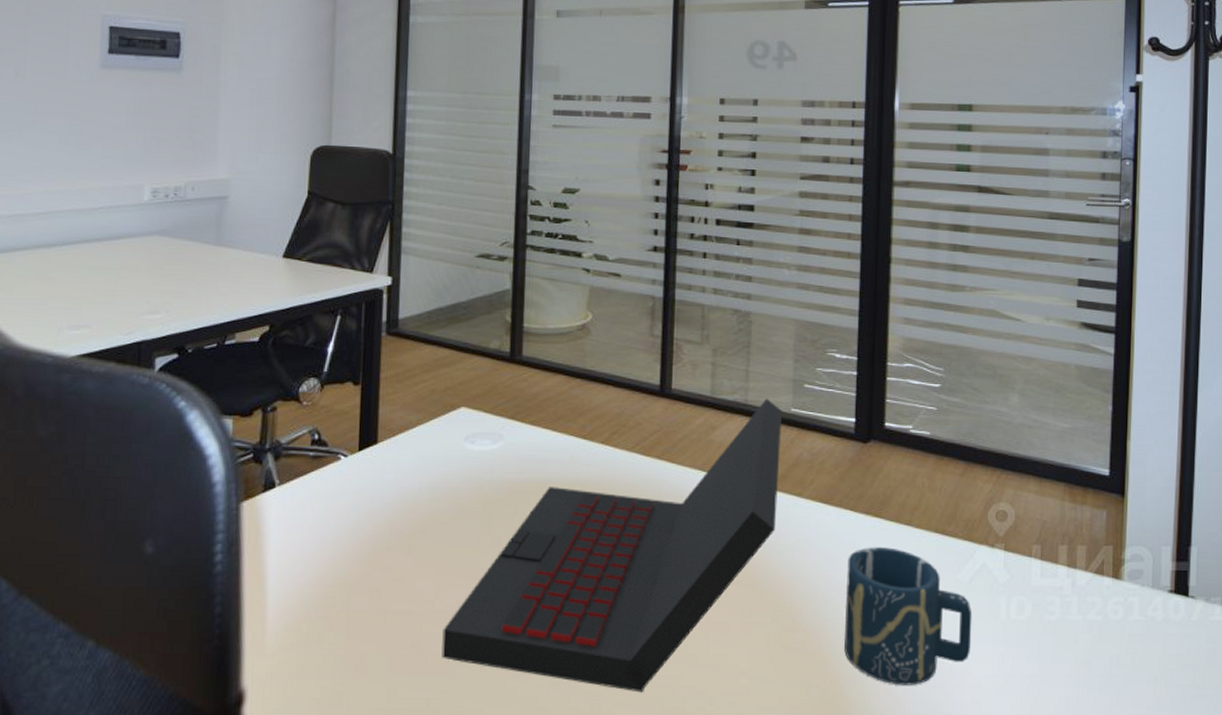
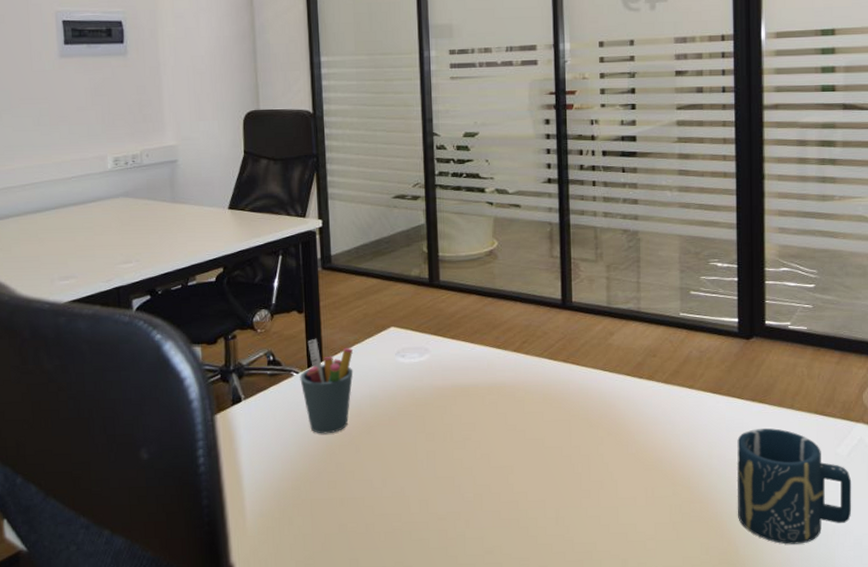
pen holder: none [348,415,414,532] -> present [300,338,353,434]
laptop: present [441,398,782,693] -> none [391,305,672,557]

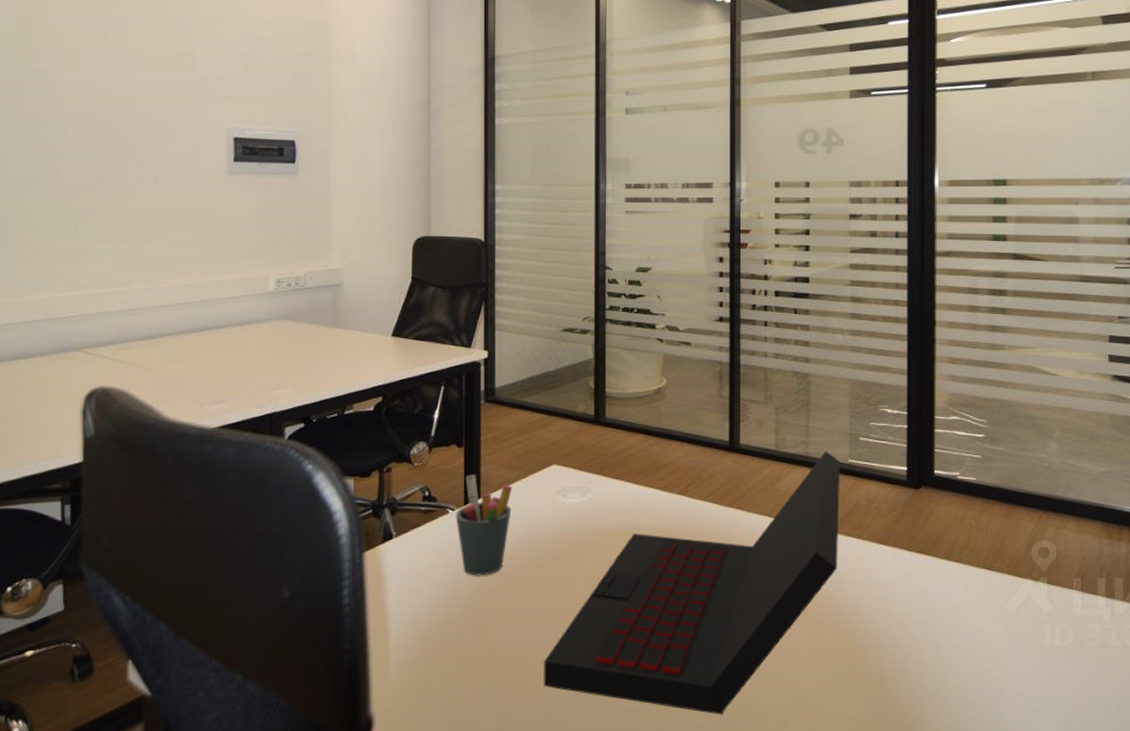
laptop: none [391,305,672,557] -> present [543,451,840,715]
cup: present [737,428,852,544] -> none [903,583,1019,706]

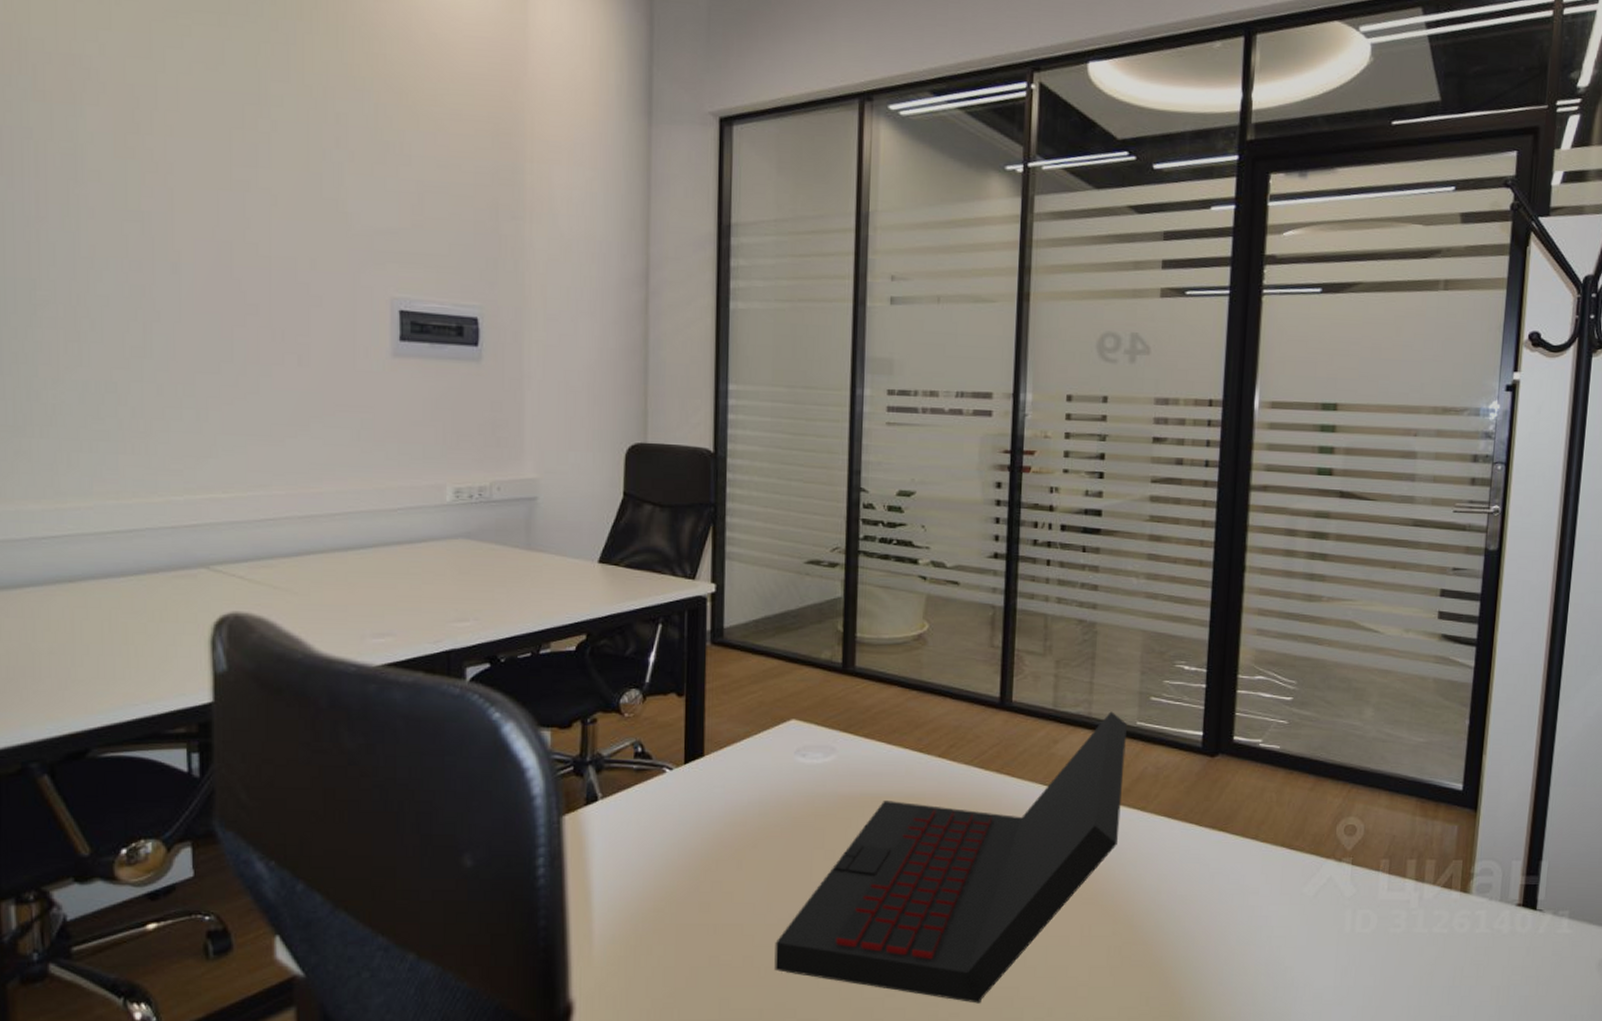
pen holder: present [455,474,512,576] -> none [674,728,742,845]

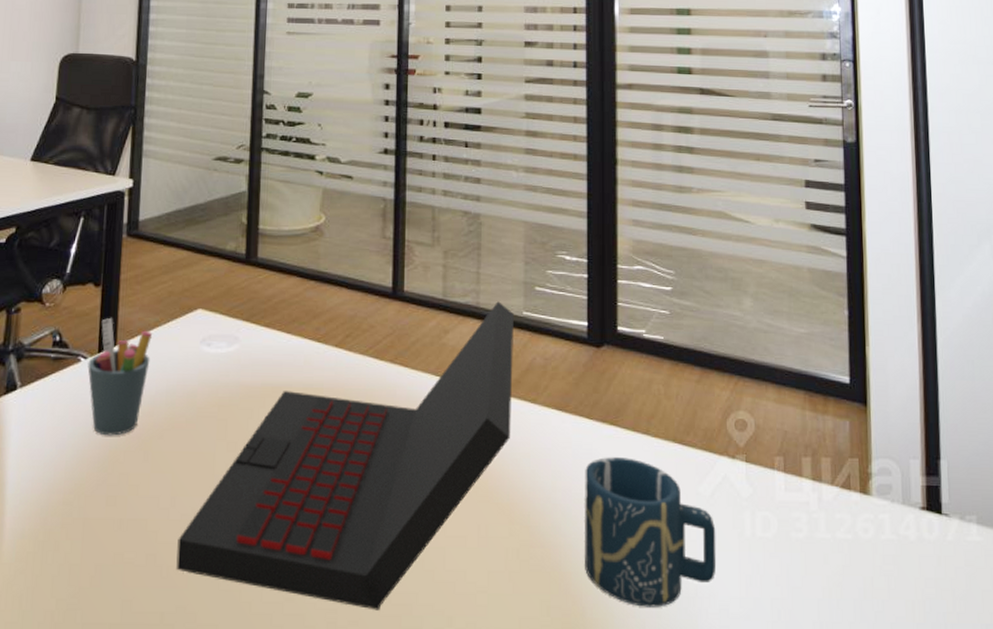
pen holder: none [674,728,742,845] -> present [87,317,152,436]
cup: none [1185,861,1317,996] -> present [585,457,717,607]

